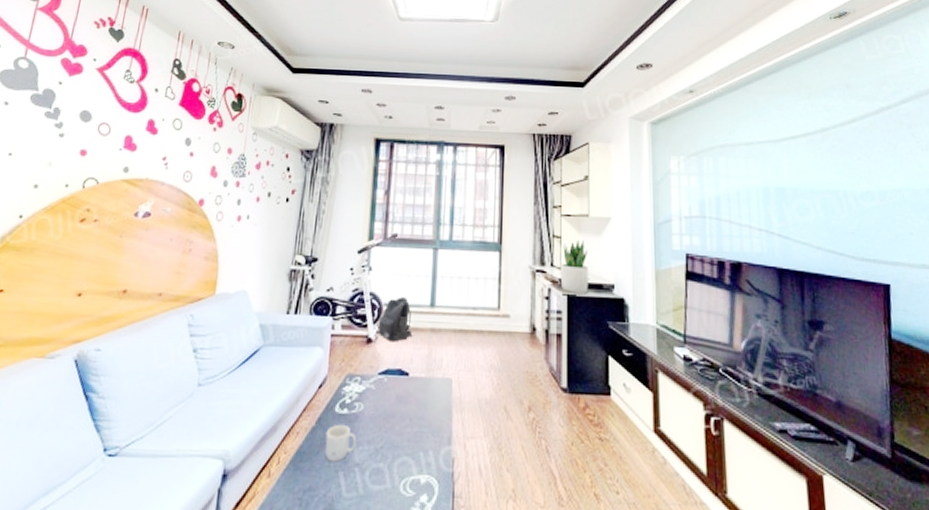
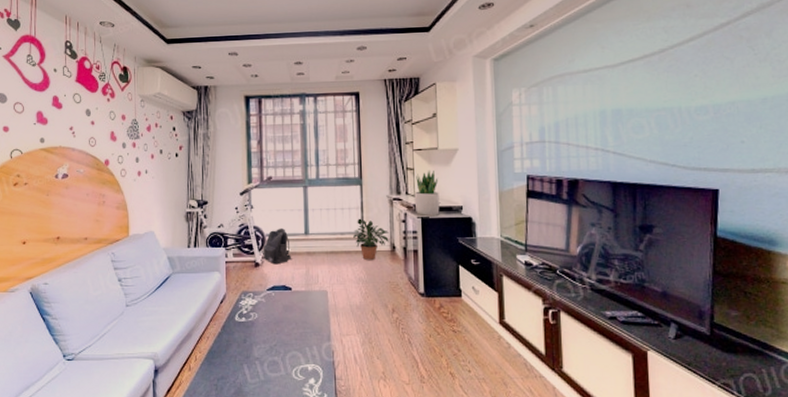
mug: present [324,424,357,462] -> none [230,329,255,358]
potted plant: none [488,291,529,344] -> present [353,218,389,261]

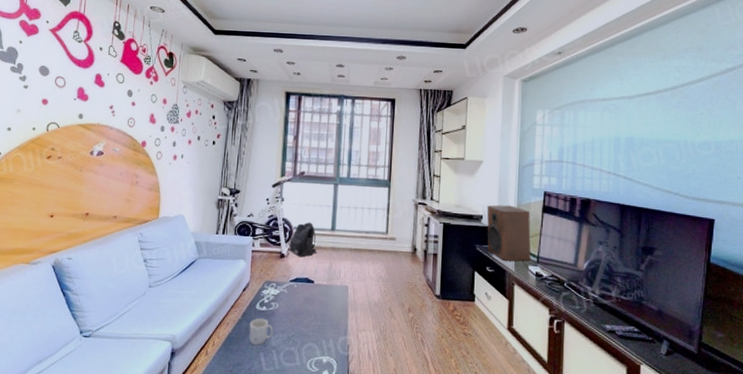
mug: none [230,329,255,358] -> present [248,318,274,346]
potted plant: present [353,218,389,261] -> none [378,219,412,261]
planter: present [414,170,440,217] -> none [438,178,463,223]
speaker: none [466,193,519,252] -> present [487,205,531,262]

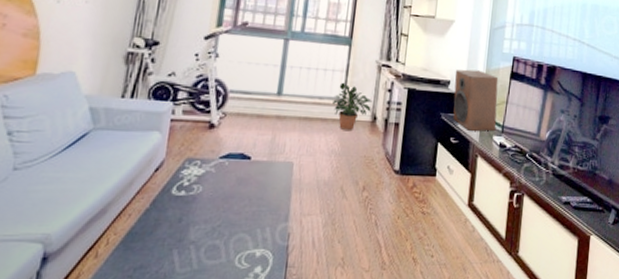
mug: present [248,318,274,346] -> none [158,205,194,241]
backpack: present [289,222,317,257] -> none [221,84,258,128]
potted plant: none [378,219,412,261] -> present [333,82,372,132]

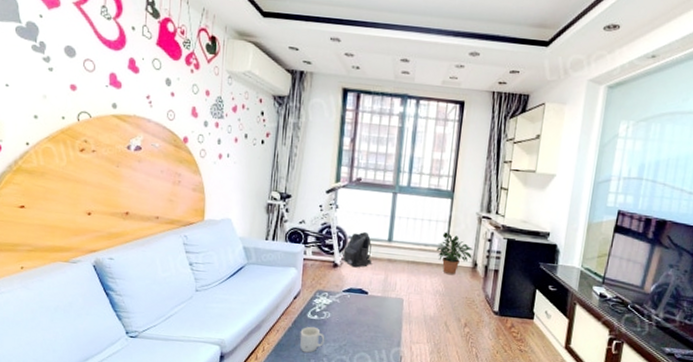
mug: none [158,205,194,241] -> present [299,326,325,353]
backpack: none [221,84,258,128] -> present [342,231,372,268]
speaker: present [453,69,499,132] -> none [551,222,601,282]

